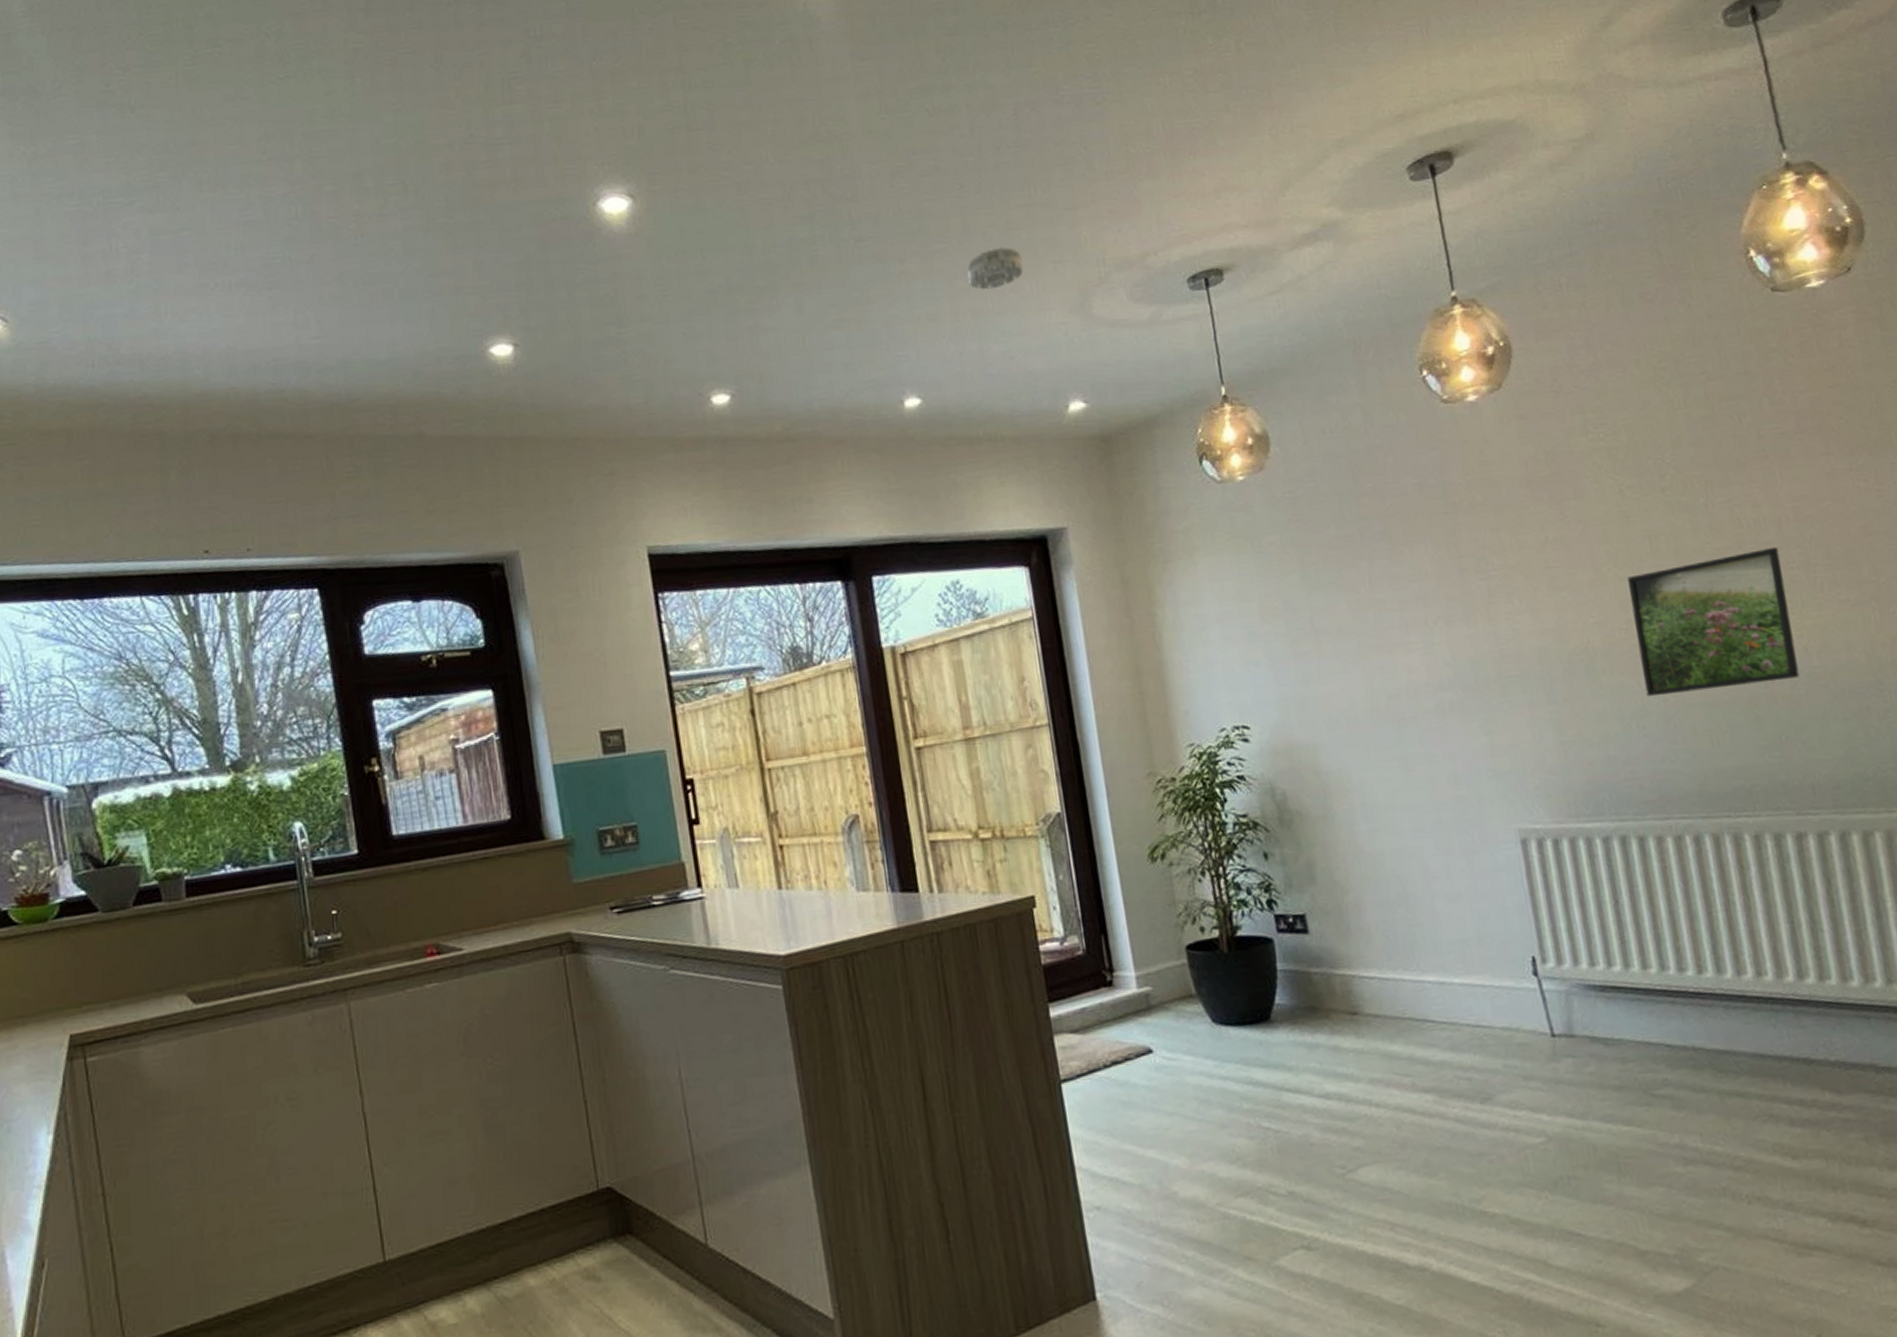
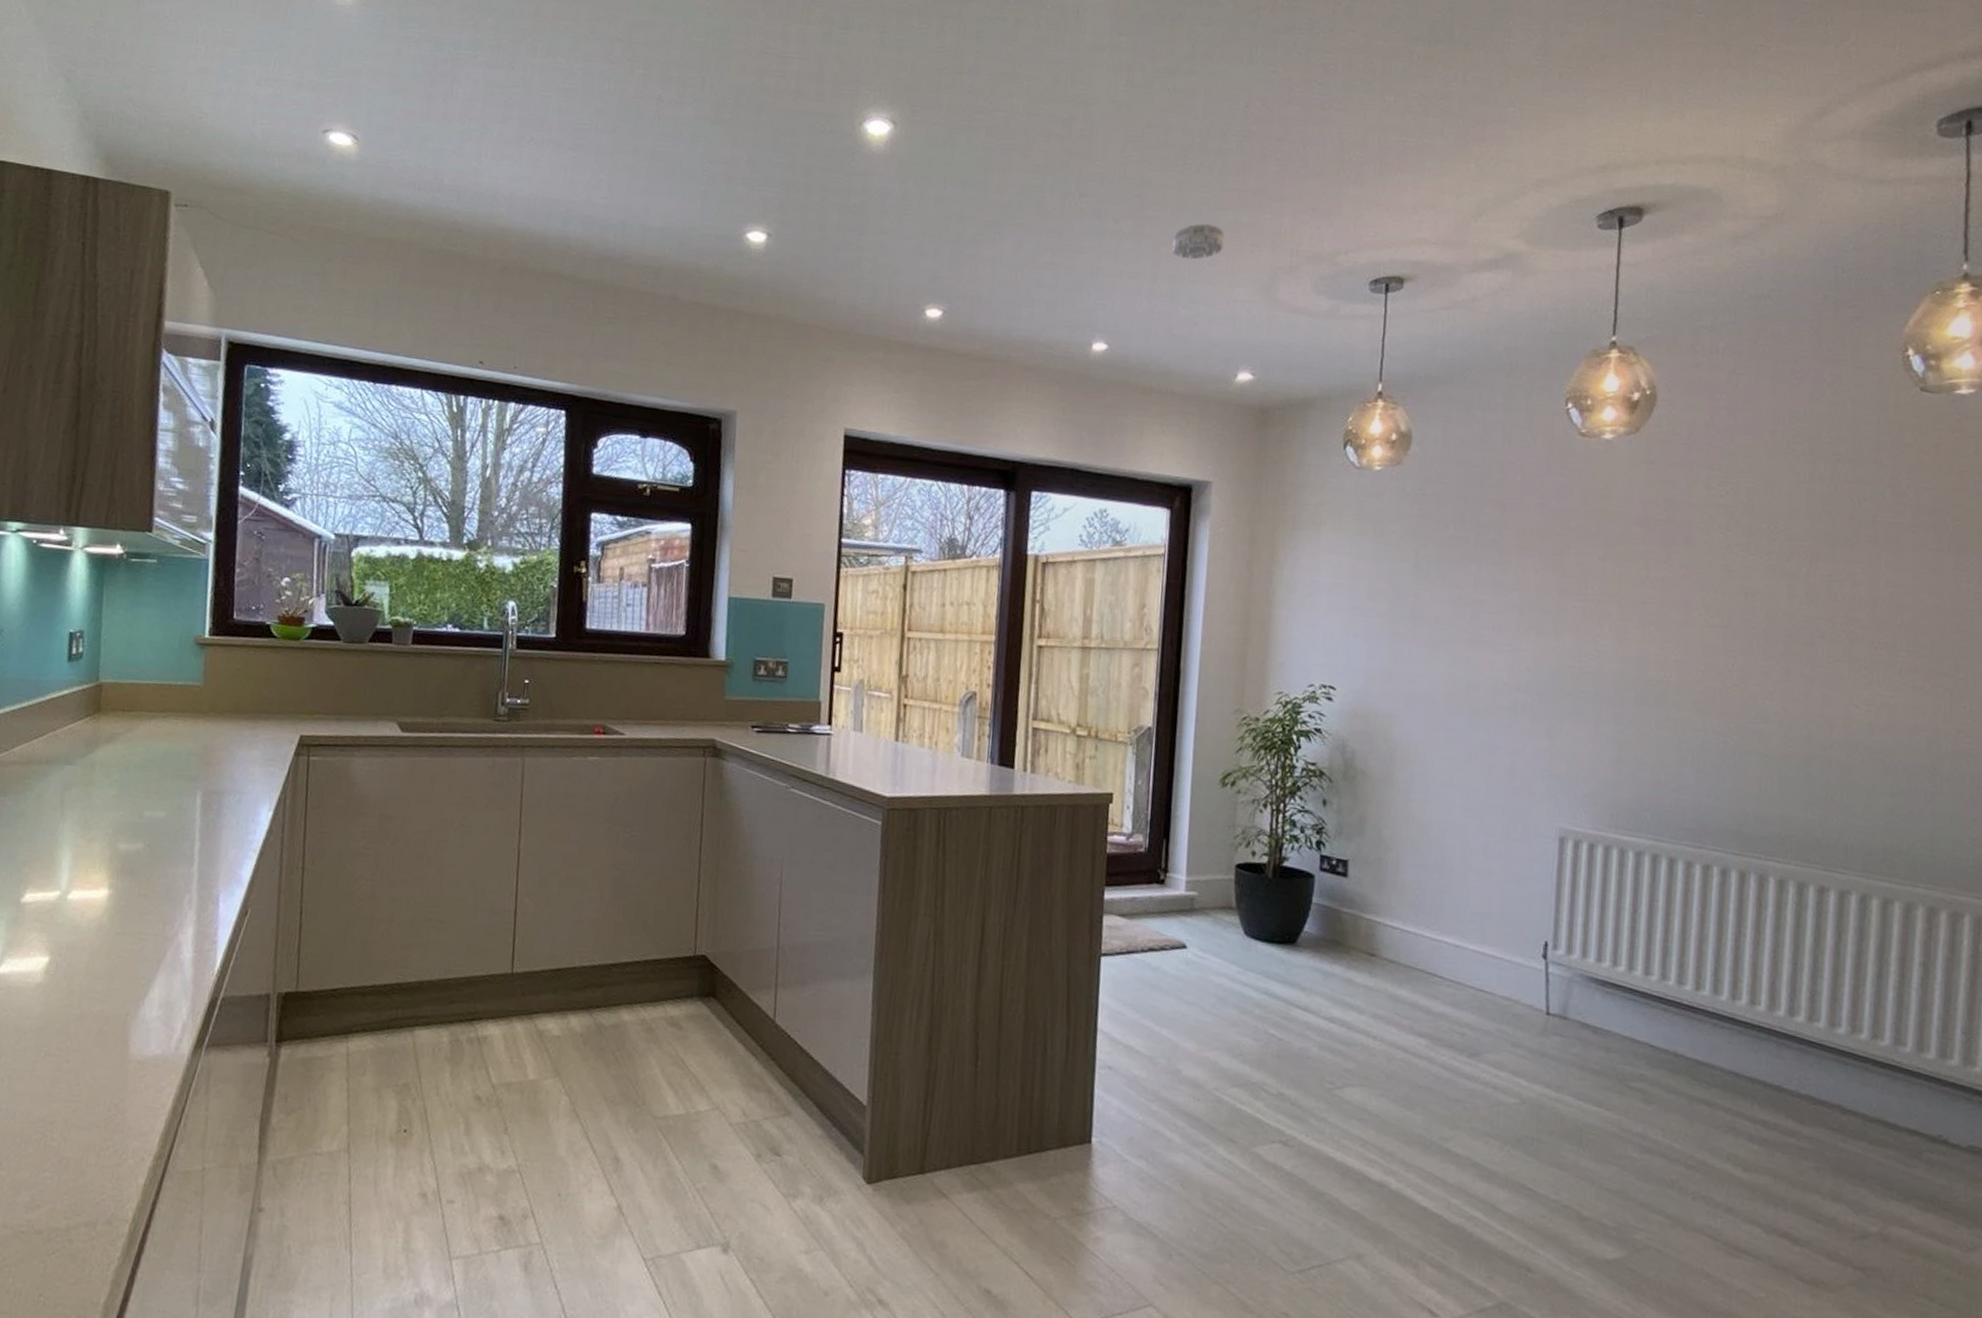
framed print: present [1627,547,1800,697] -> none [1708,624,1867,748]

